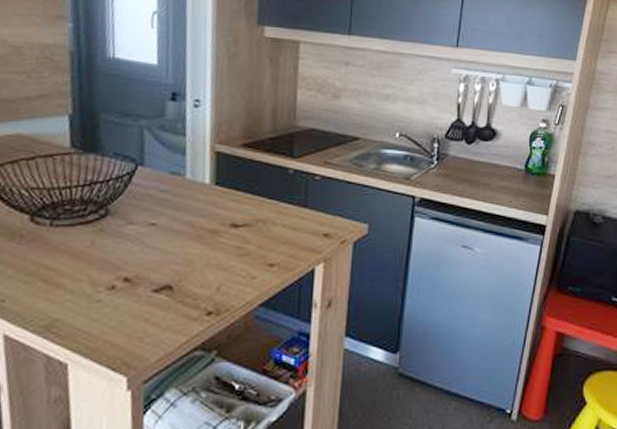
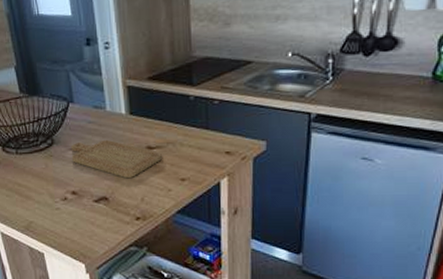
chopping board: none [130,214,249,261] -> present [70,140,162,178]

